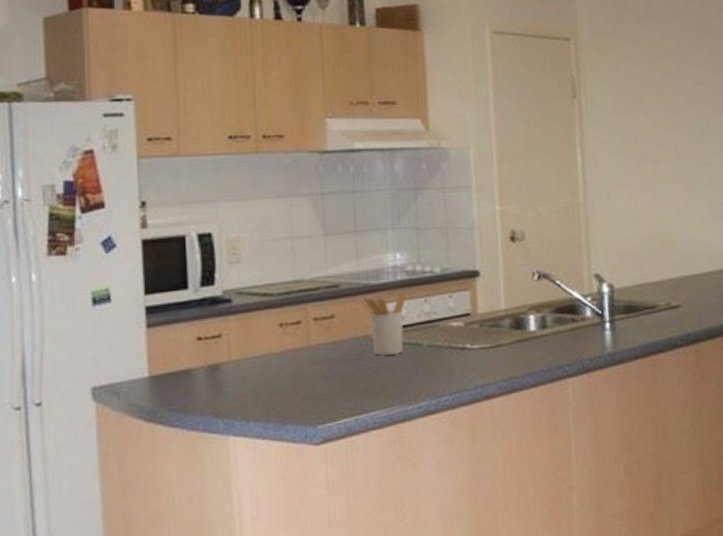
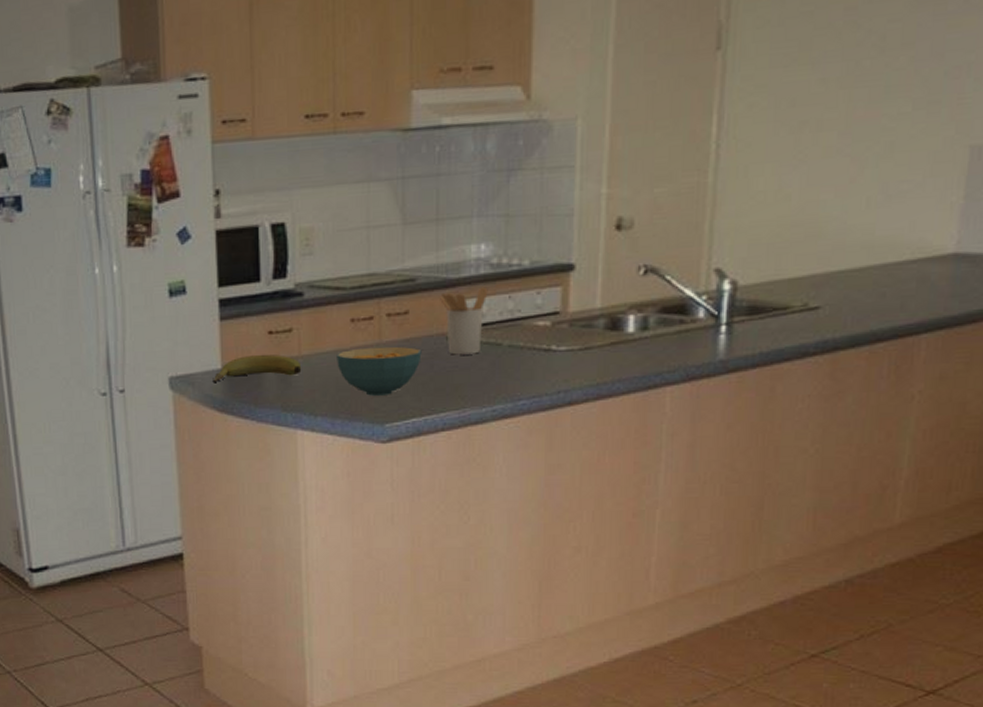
banana: none [139,360,232,391] -> present [212,354,302,382]
cereal bowl: none [267,349,349,398] -> present [337,346,422,396]

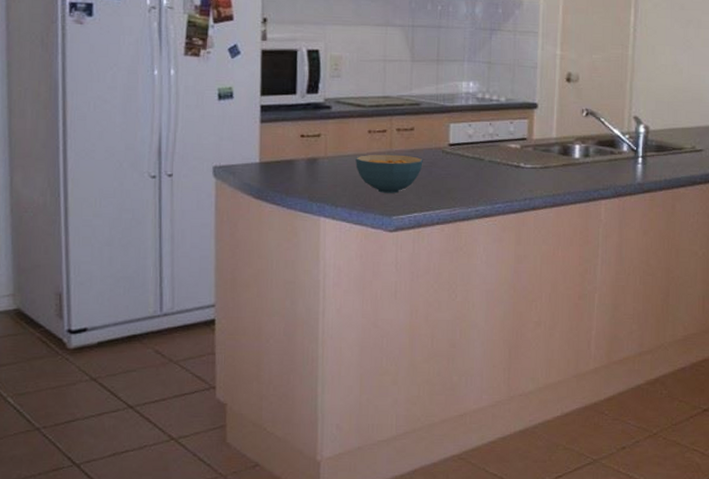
banana: present [212,354,302,382] -> none [251,153,327,173]
utensil holder: present [440,287,488,355] -> none [438,114,475,166]

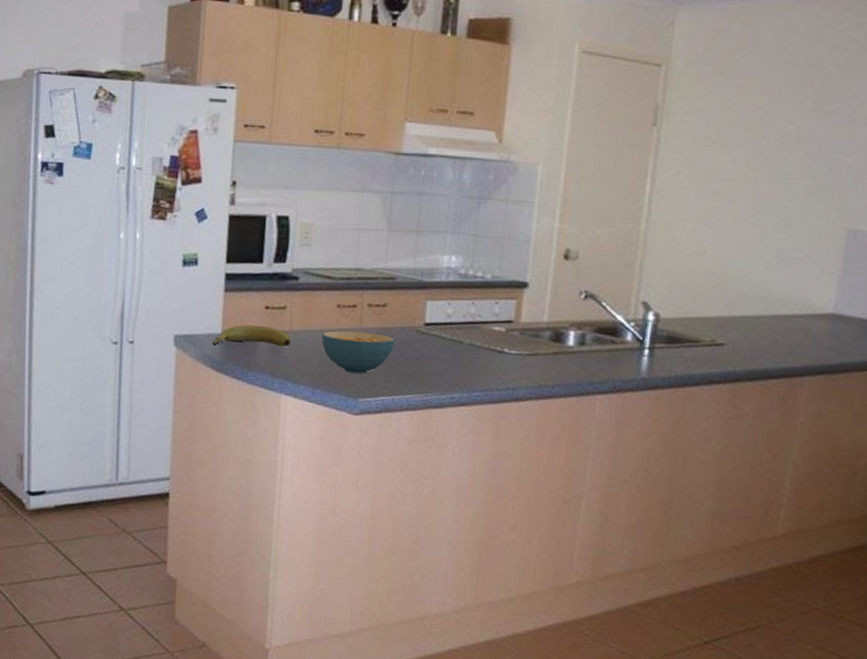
banana: none [251,153,327,173] -> present [212,325,291,347]

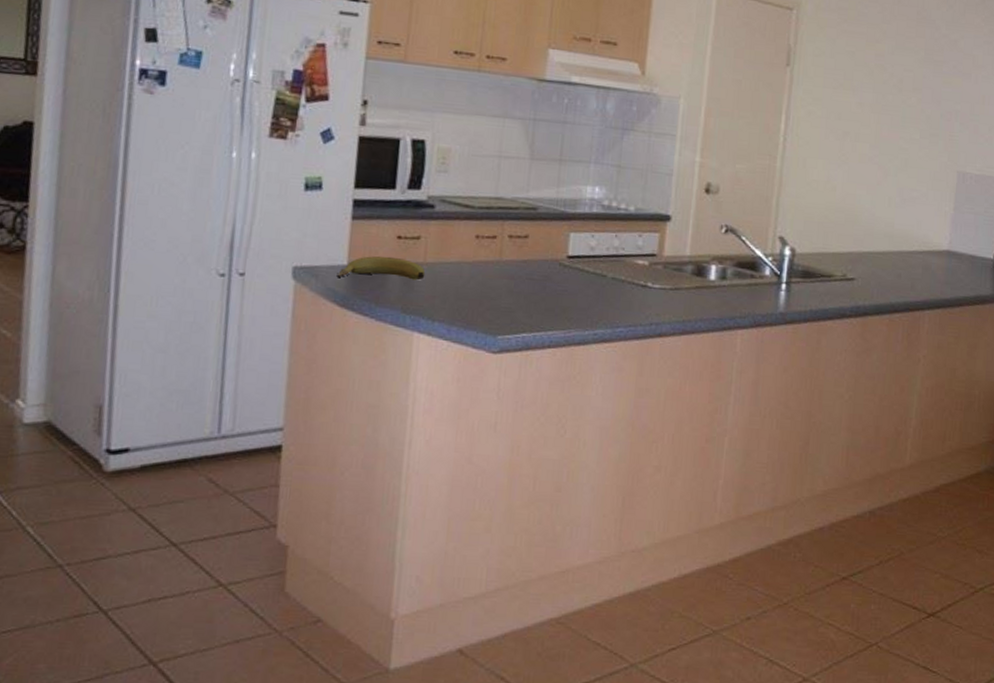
cereal bowl: present [321,330,395,374] -> none [458,263,537,309]

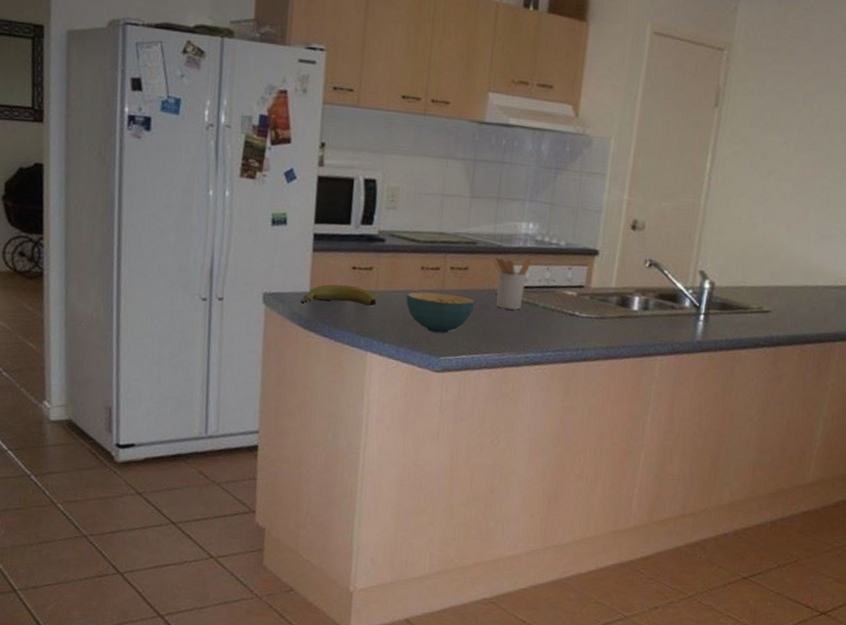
cereal bowl: none [458,263,537,309] -> present [406,292,475,334]
utensil holder: none [557,224,599,282] -> present [494,257,532,310]

